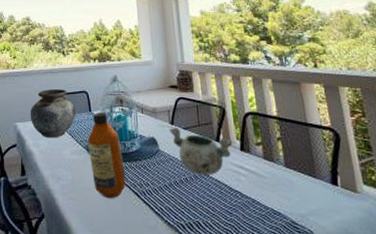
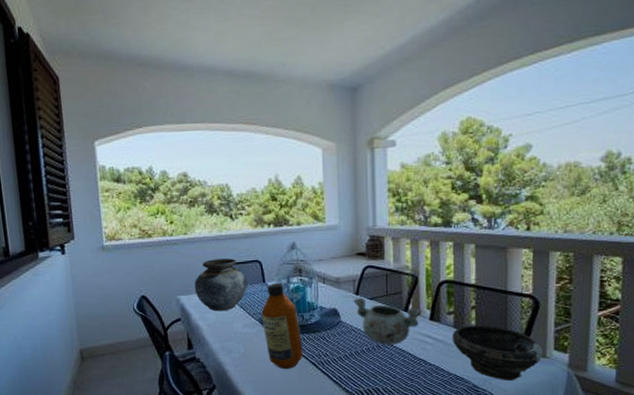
bowl: none [263,156,354,217] -> present [452,324,544,380]

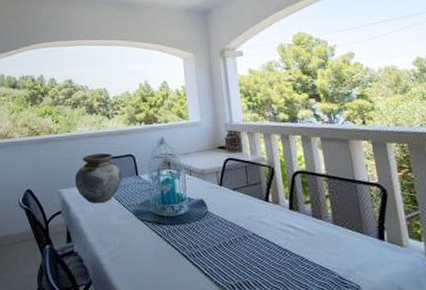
bottle: present [261,282,303,369] -> none [134,175,175,262]
decorative bowl: present [353,297,423,345] -> none [218,188,282,235]
bowl: present [452,324,544,380] -> none [312,213,400,271]

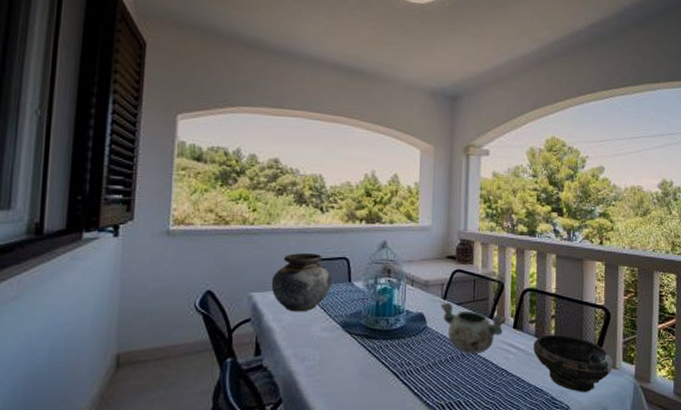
decorative bowl: none [218,188,282,235] -> present [440,302,507,354]
bowl: none [312,213,400,271] -> present [533,334,614,392]

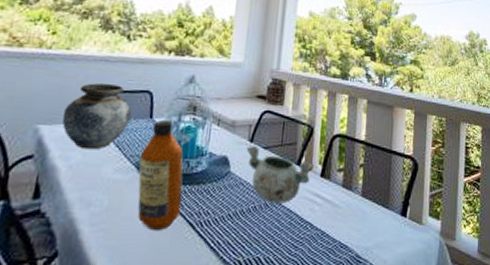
bottle: none [343,282,385,379] -> present [137,119,184,230]
bowl: present [533,334,614,392] -> none [340,184,420,249]

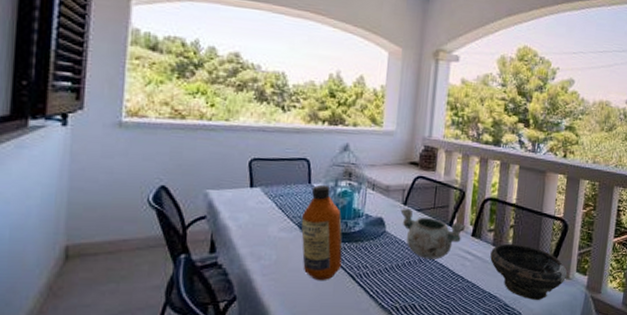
vase: present [62,83,132,150] -> none [228,152,291,212]
bowl: none [340,184,420,249] -> present [490,243,568,300]

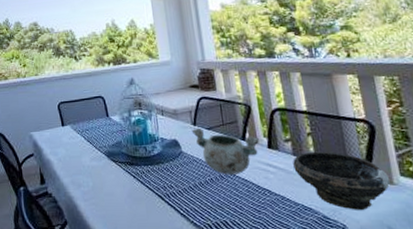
bottle: present [301,184,343,280] -> none [106,116,149,202]

